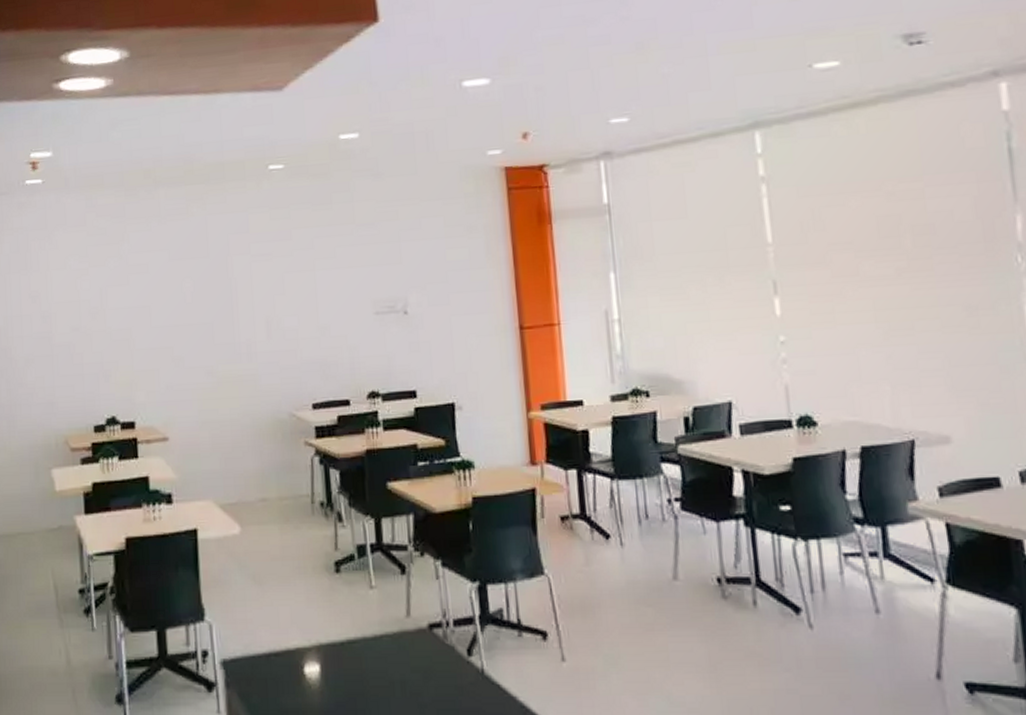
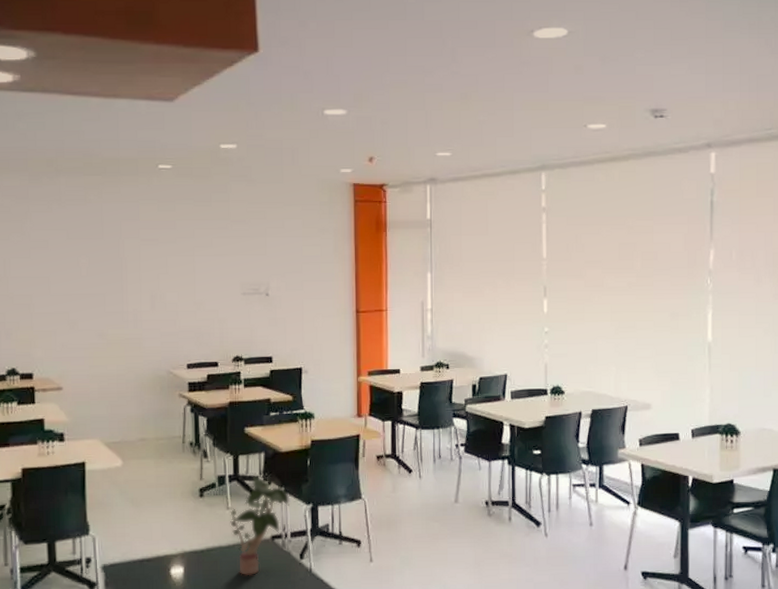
potted plant: none [374,545,450,677] -> present [230,476,290,575]

